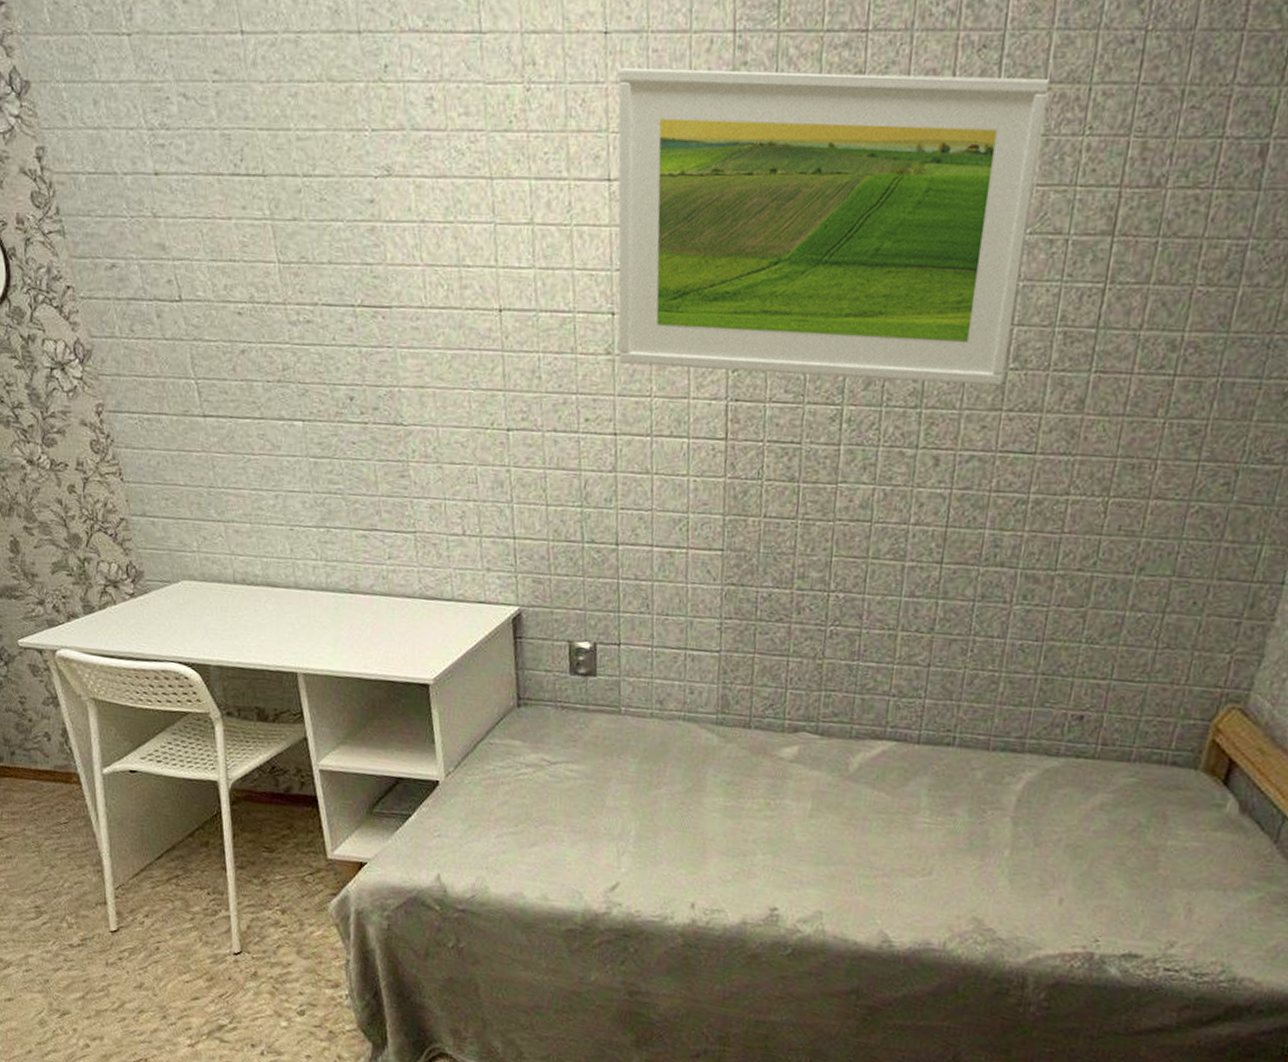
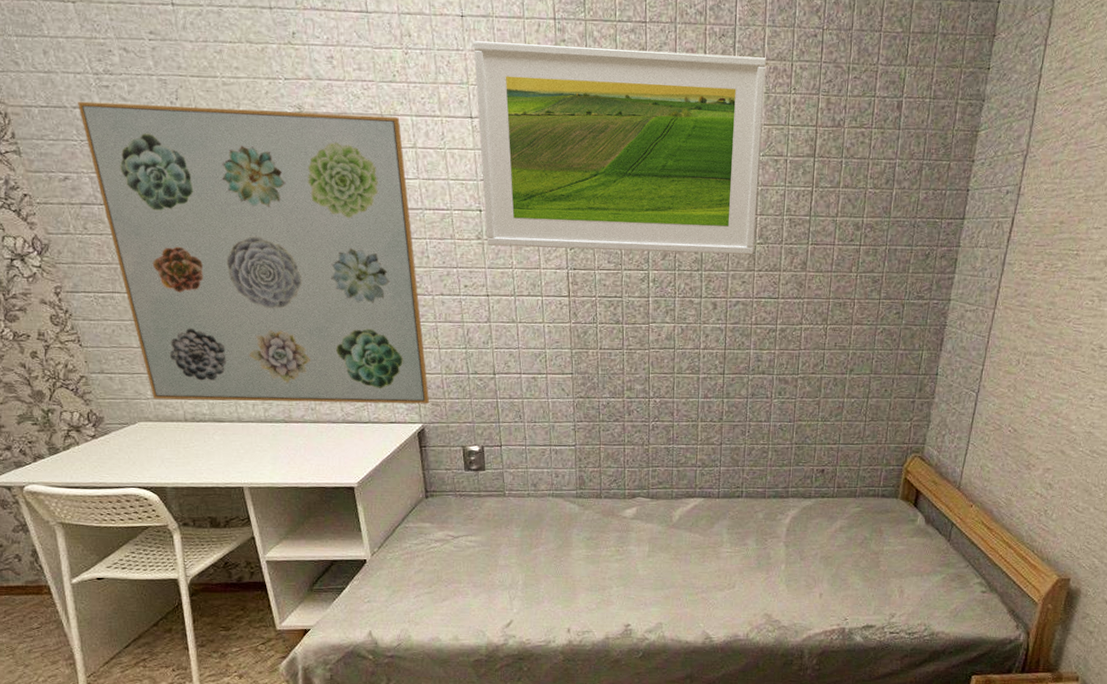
wall art: none [128,165,531,581] -> present [77,101,430,404]

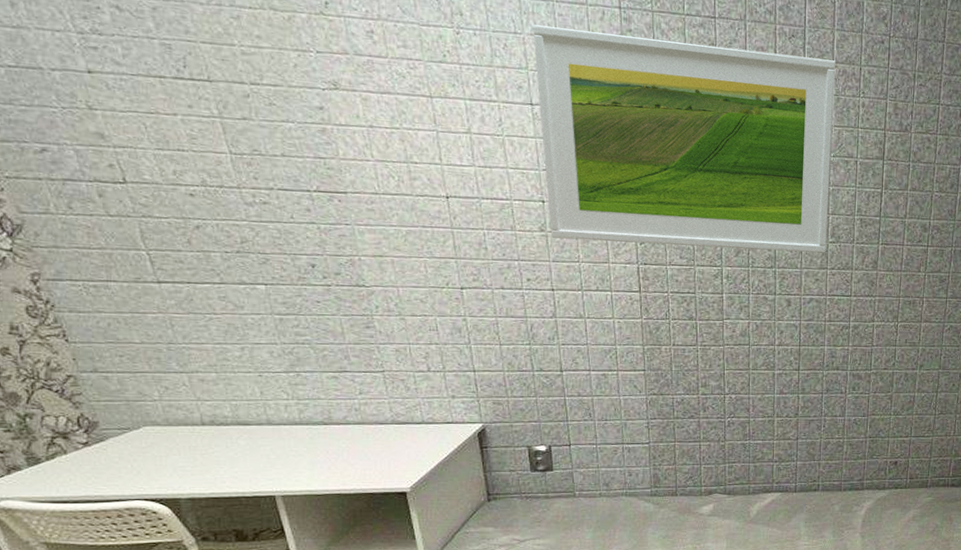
wall art: present [77,101,430,404] -> none [56,62,491,403]

